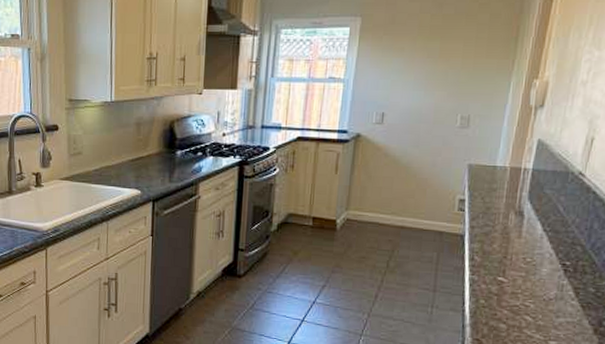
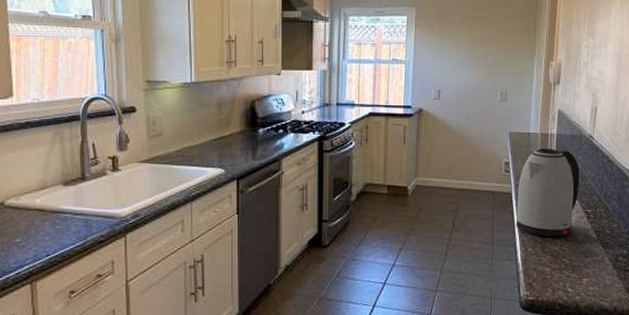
kettle: none [466,185,560,291] -> present [516,149,580,237]

